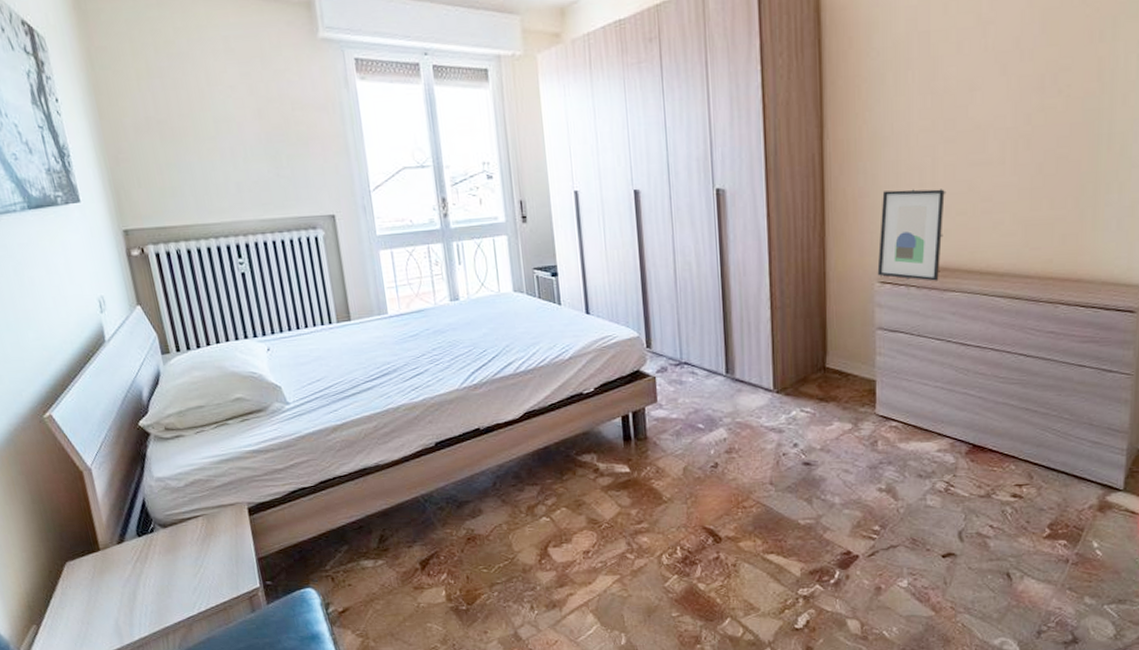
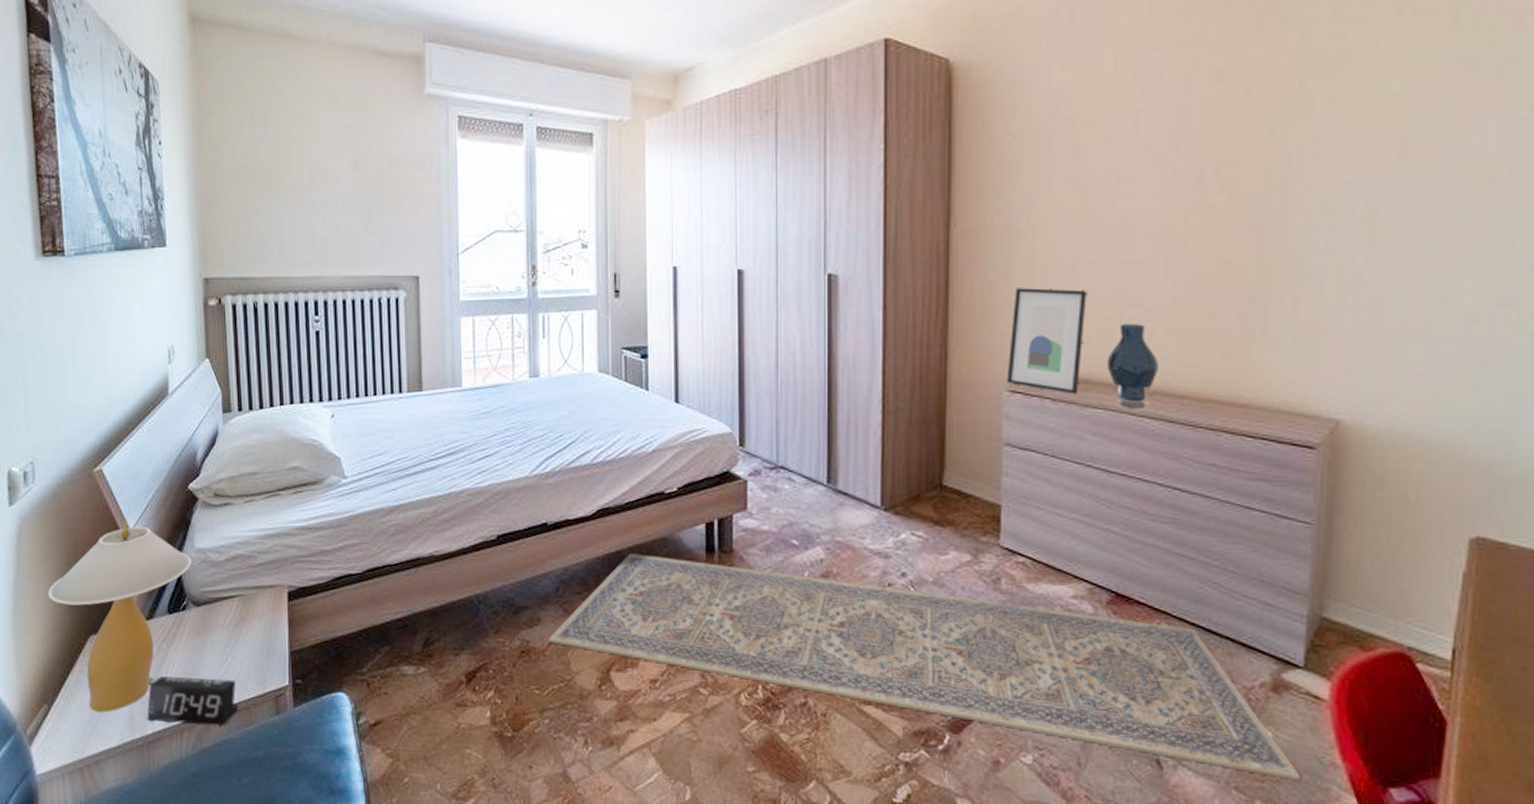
table lamp: none [18,458,154,626] -> present [48,519,193,712]
alarm clock: none [129,587,217,629] -> present [147,676,239,725]
rug: none [490,447,1120,578] -> present [548,553,1300,780]
vase: none [963,216,1007,290] -> present [1107,324,1160,409]

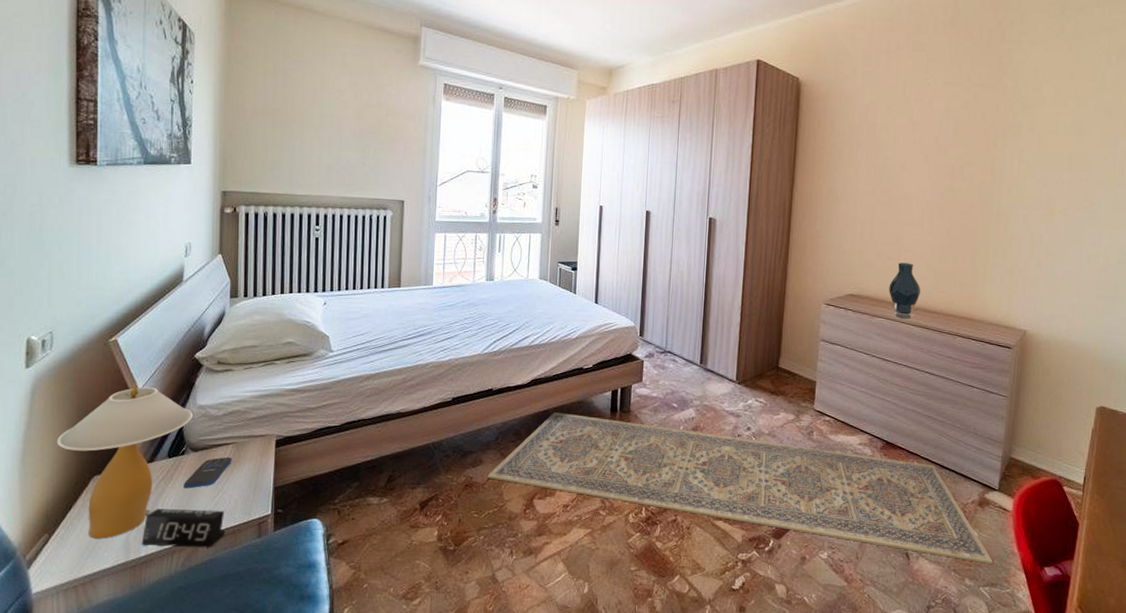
mobile phone: none [188,612,240,652] -> present [184,456,232,489]
picture frame: present [1006,288,1089,394] -> none [824,235,880,308]

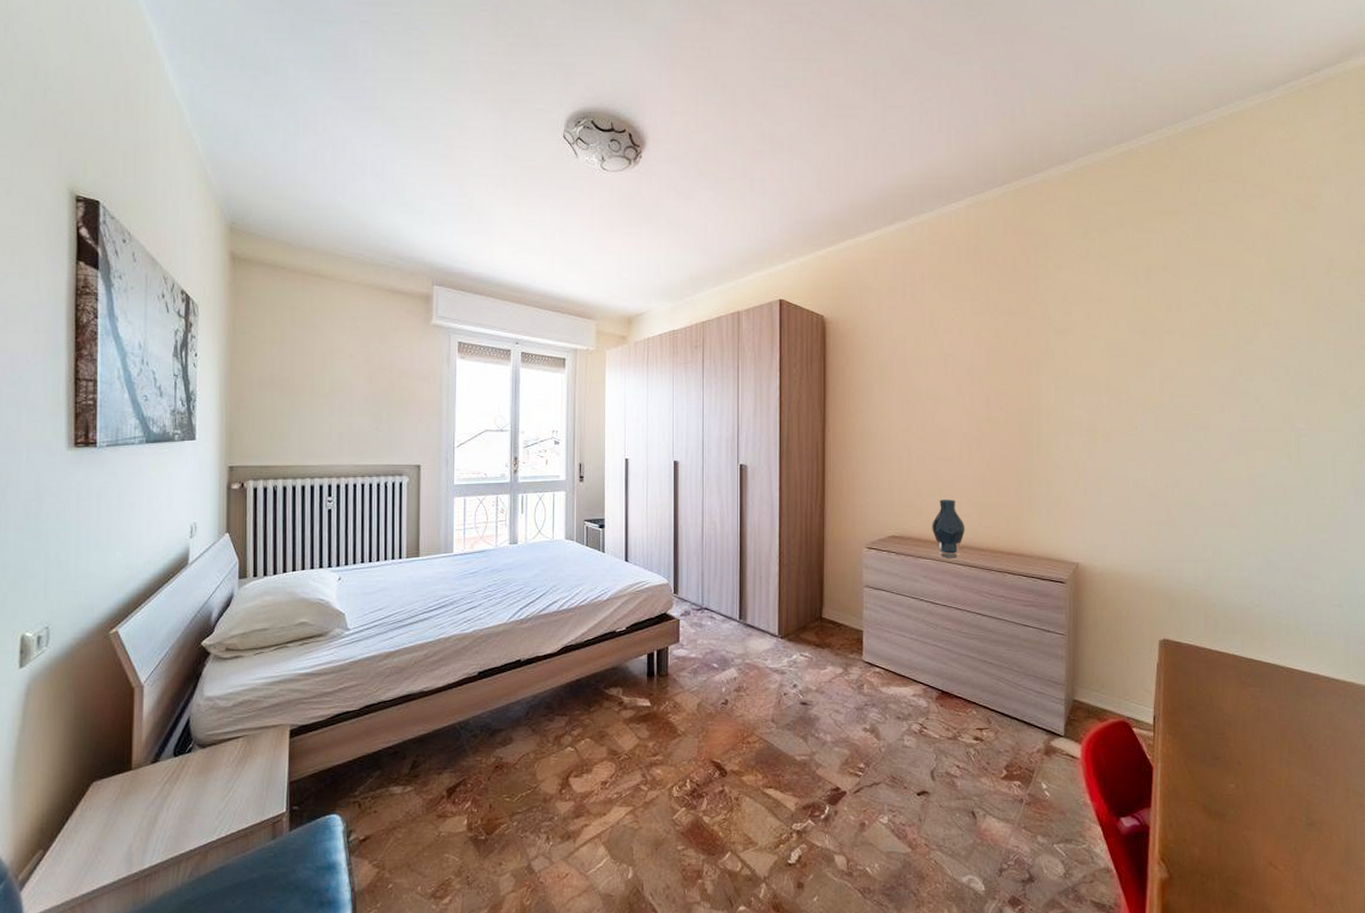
table lamp: present [57,381,194,539] -> none [53,674,201,852]
alarm clock: present [141,509,226,547] -> none [145,811,237,856]
mobile phone: present [184,456,232,489] -> none [191,751,243,790]
rug: present [487,412,993,564] -> none [519,681,1065,818]

